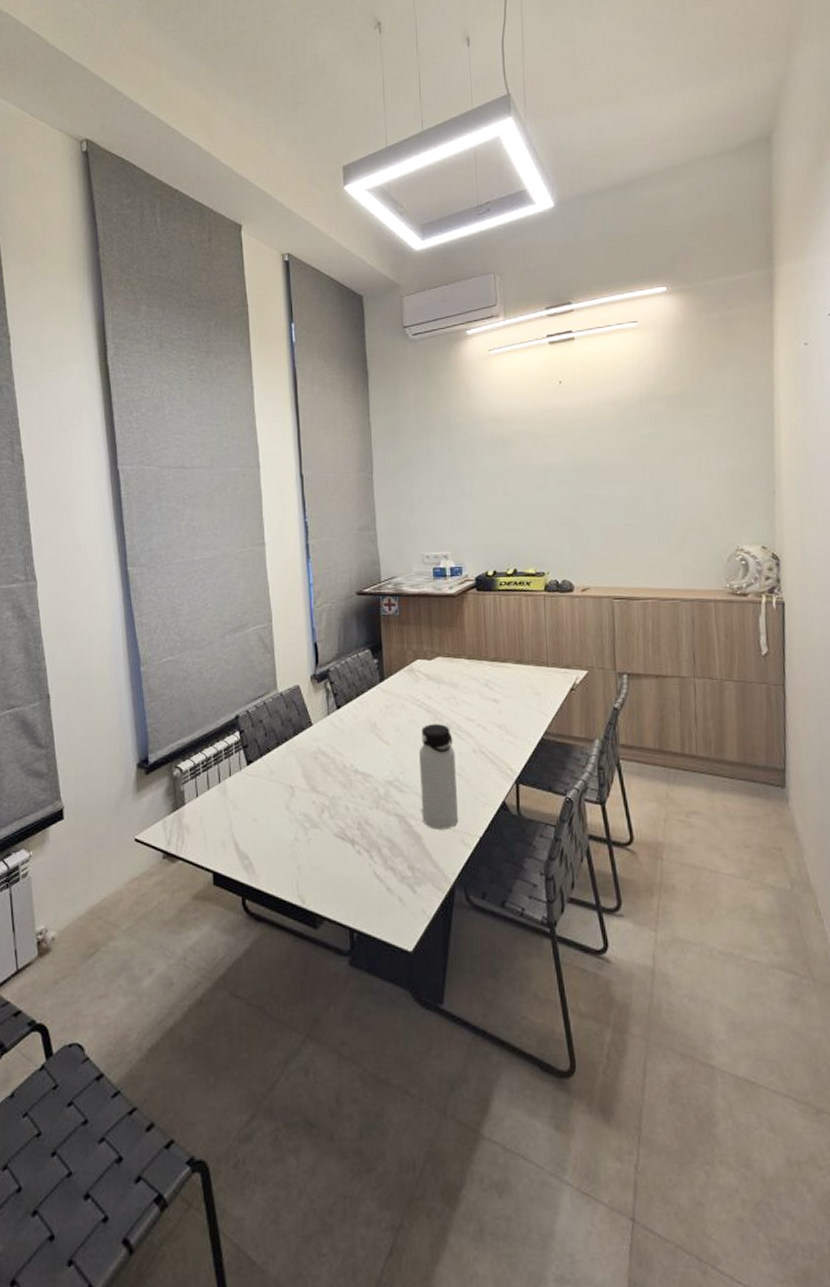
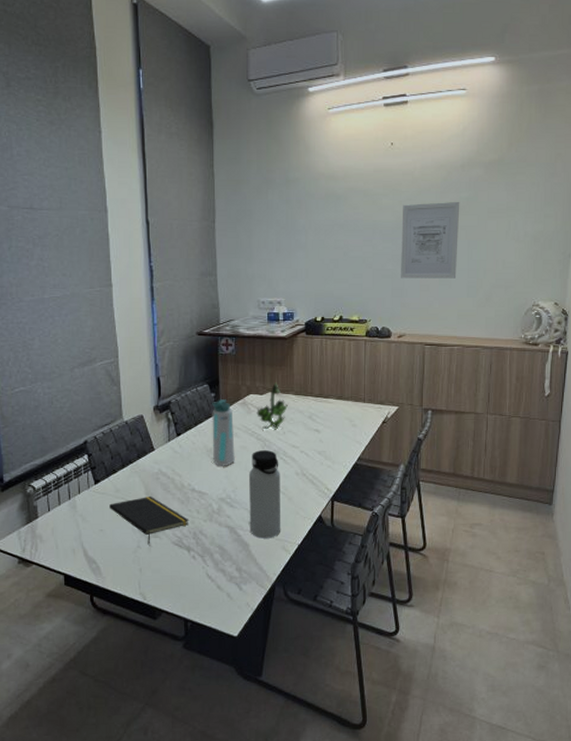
notepad: none [263,778,353,837] -> present [109,495,189,545]
water bottle: none [375,666,404,743] -> present [212,399,236,466]
banana bunch: none [425,645,460,701] -> present [256,382,288,430]
wall art: none [577,439,644,525] -> present [401,201,460,279]

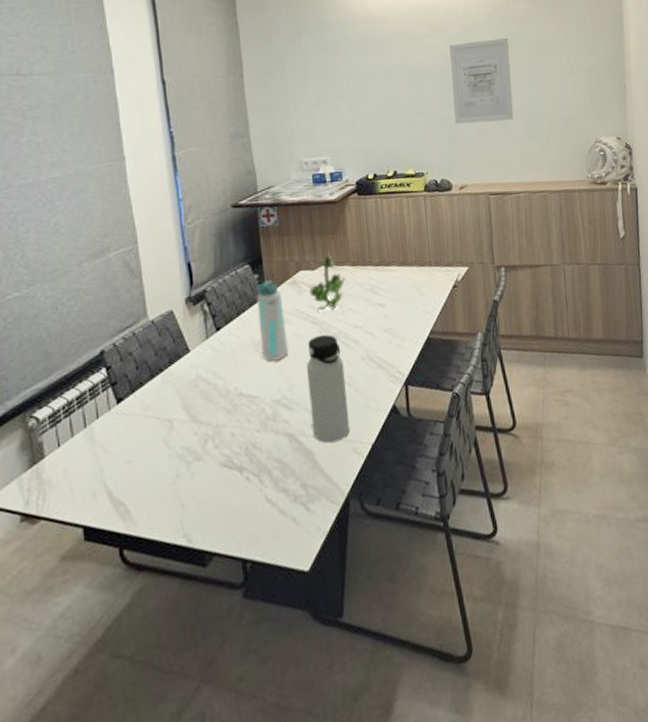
notepad: present [109,495,189,545] -> none [137,409,239,472]

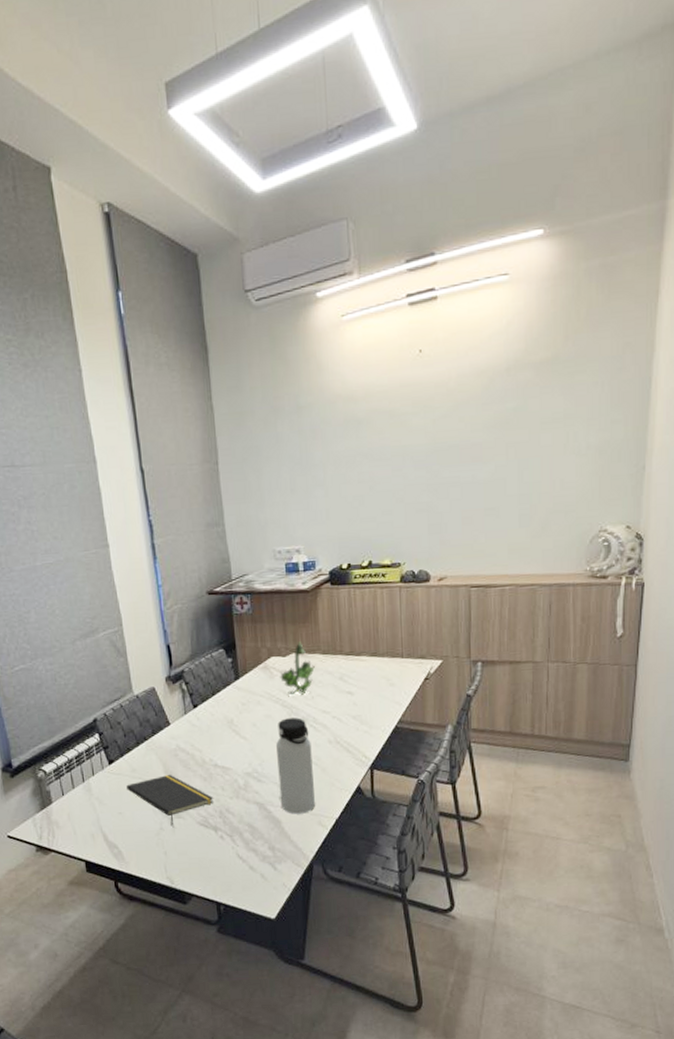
notepad: none [137,409,239,472] -> present [126,774,214,827]
water bottle: present [255,280,290,362] -> none [229,664,261,738]
wall art: present [449,37,514,124] -> none [436,413,507,512]

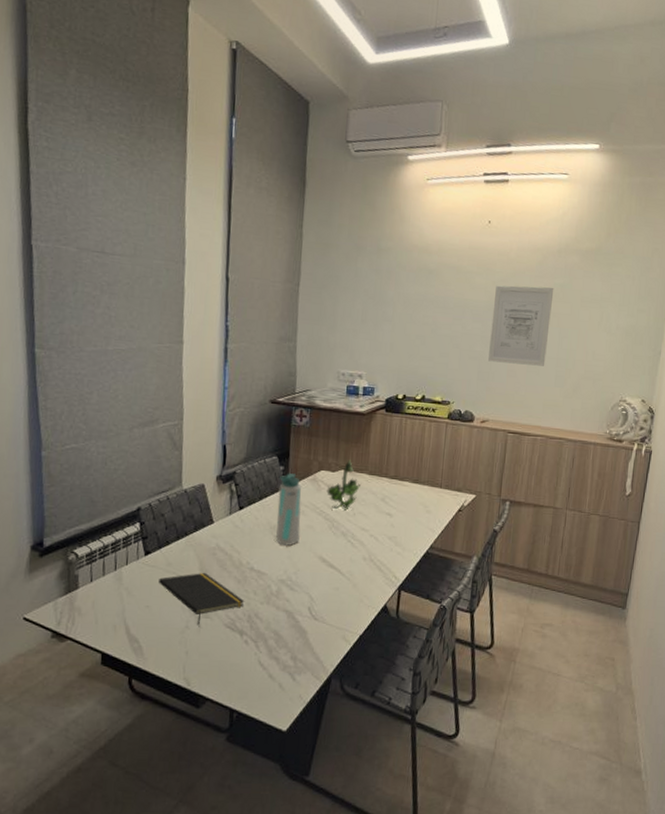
water bottle: none [229,664,261,738] -> present [275,473,302,546]
water bottle: present [276,718,316,814] -> none [309,531,347,627]
wall art: none [436,413,507,512] -> present [488,285,554,366]

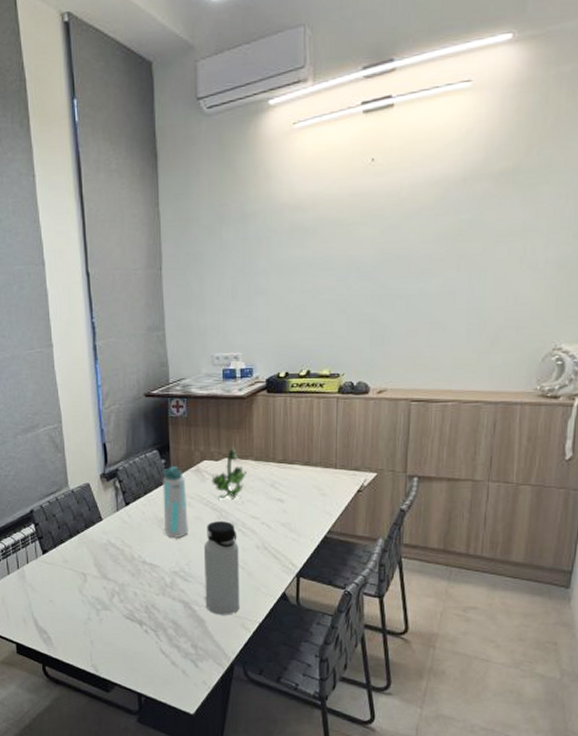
notepad: present [159,572,245,626] -> none [58,567,141,618]
water bottle: none [309,531,347,627] -> present [204,521,240,615]
wall art: present [488,285,554,366] -> none [382,224,460,323]

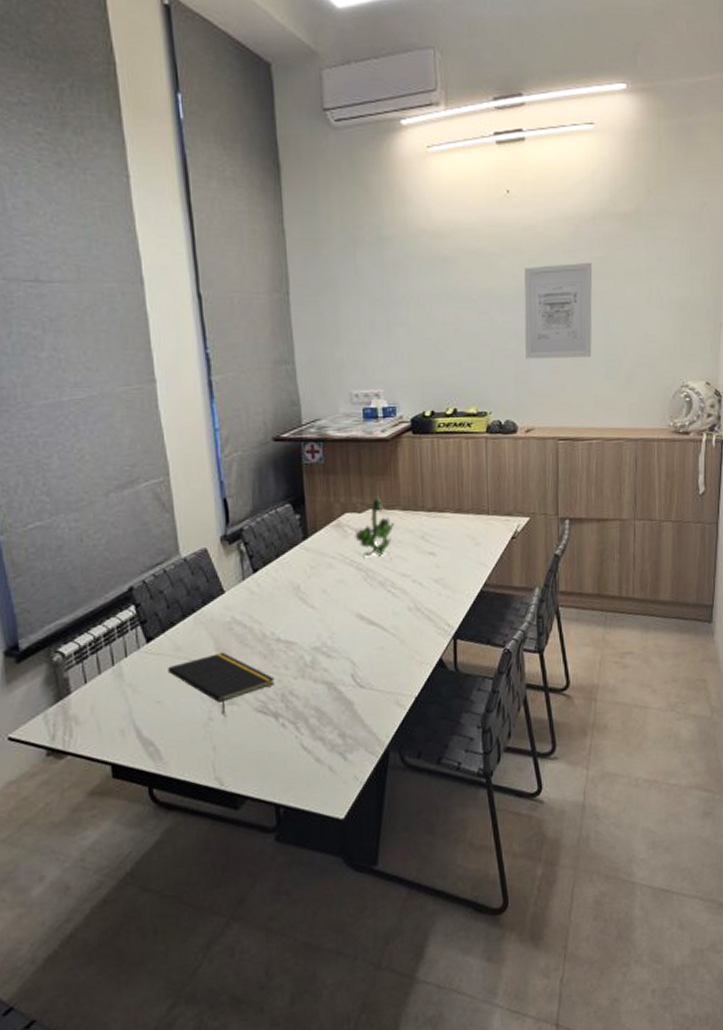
notepad: none [58,567,141,618] -> present [168,652,275,716]
water bottle: present [162,466,190,538] -> none [297,521,332,607]
water bottle: present [204,521,240,615] -> none [349,582,393,694]
wall art: none [382,224,460,323] -> present [524,262,593,359]

